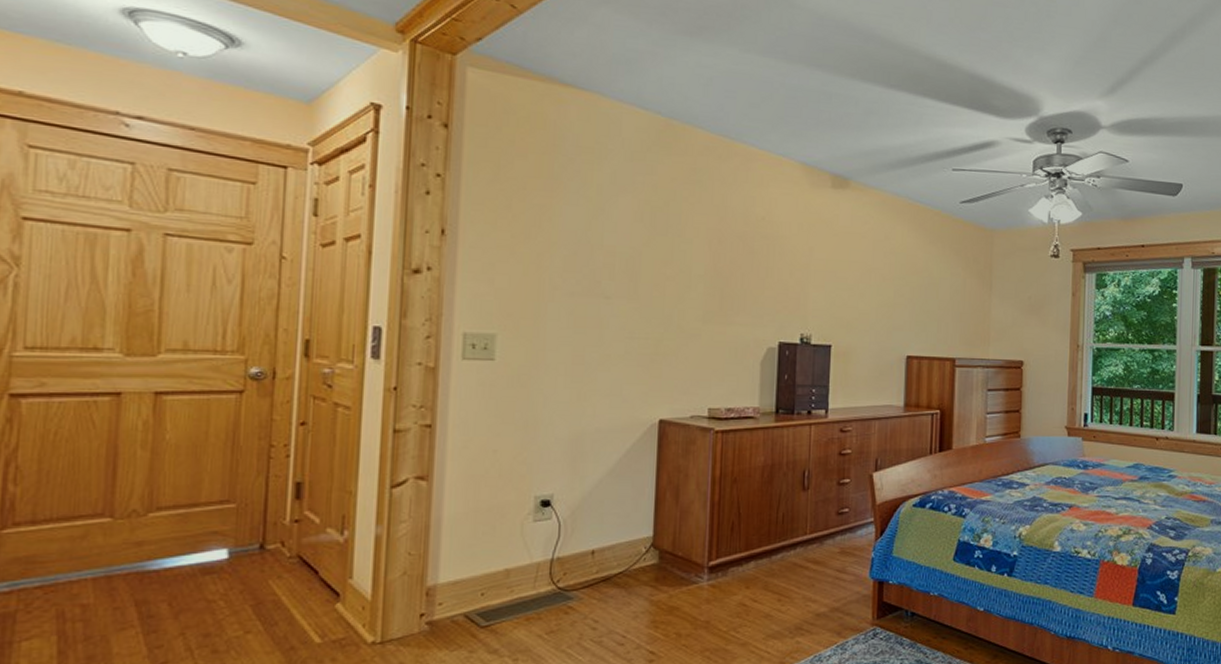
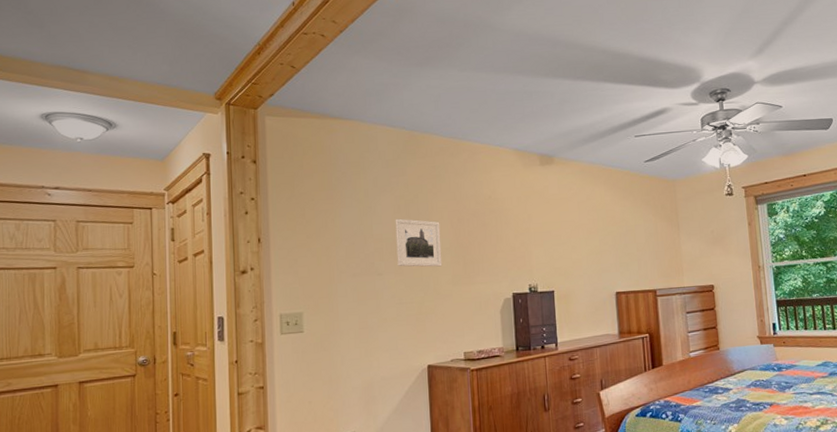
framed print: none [632,229,695,298] -> present [395,218,443,267]

